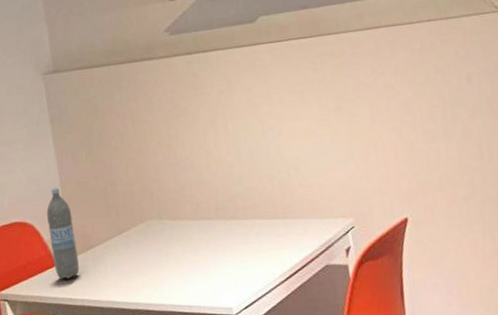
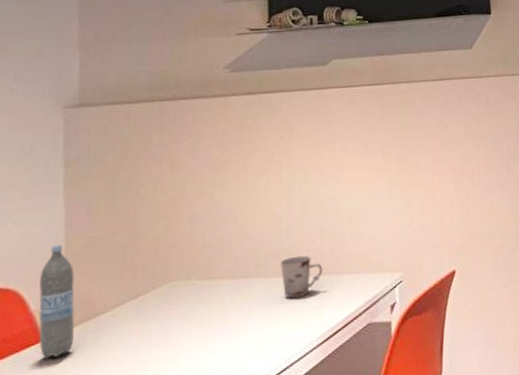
cup: none [237,200,277,240] -> present [281,255,323,299]

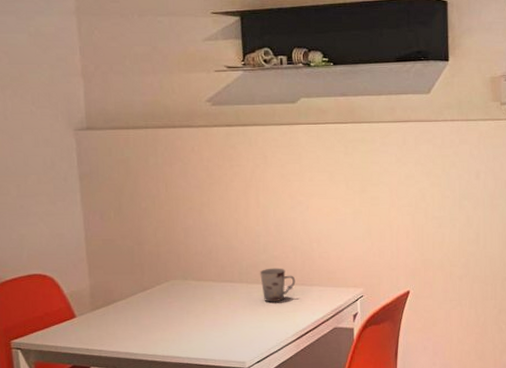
water bottle: present [39,244,75,358] -> none [69,243,99,331]

